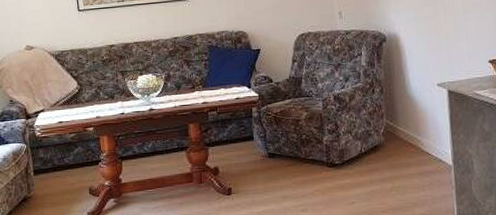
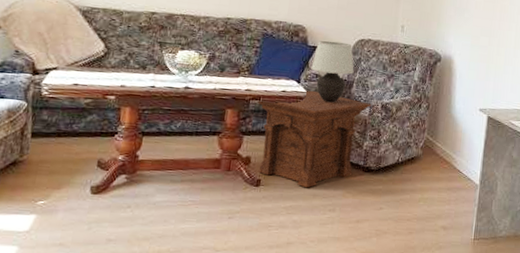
side table: none [213,93,324,191] -> present [255,90,372,188]
table lamp: none [258,40,300,103] -> present [311,41,354,103]

